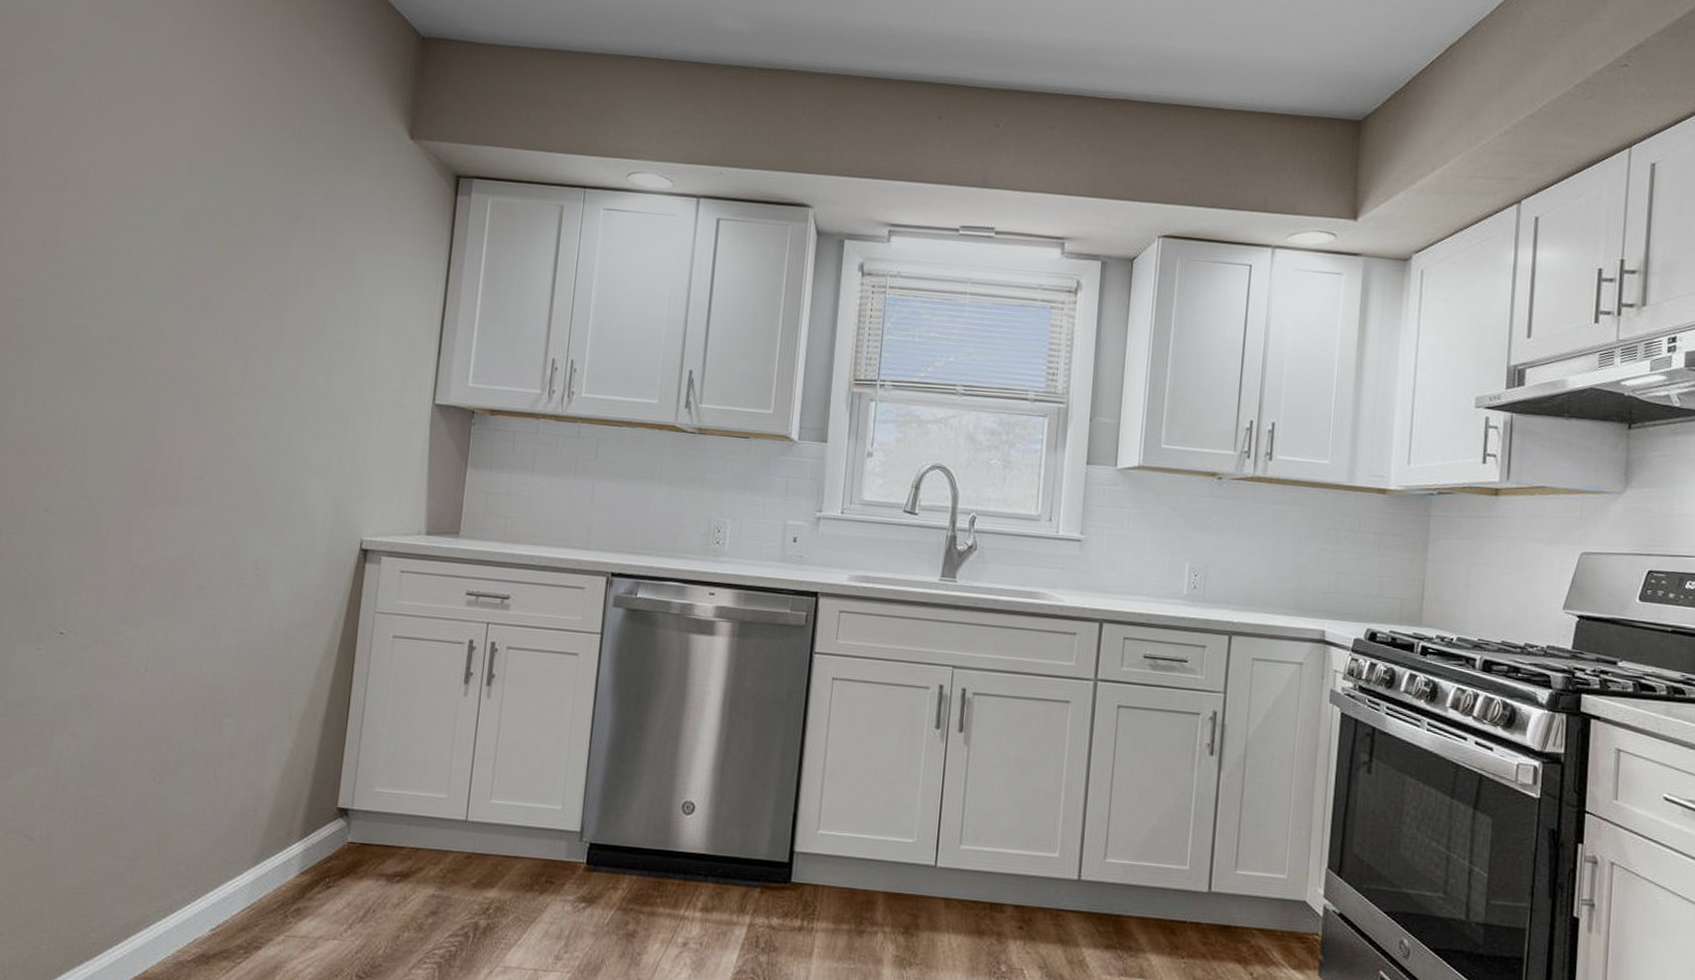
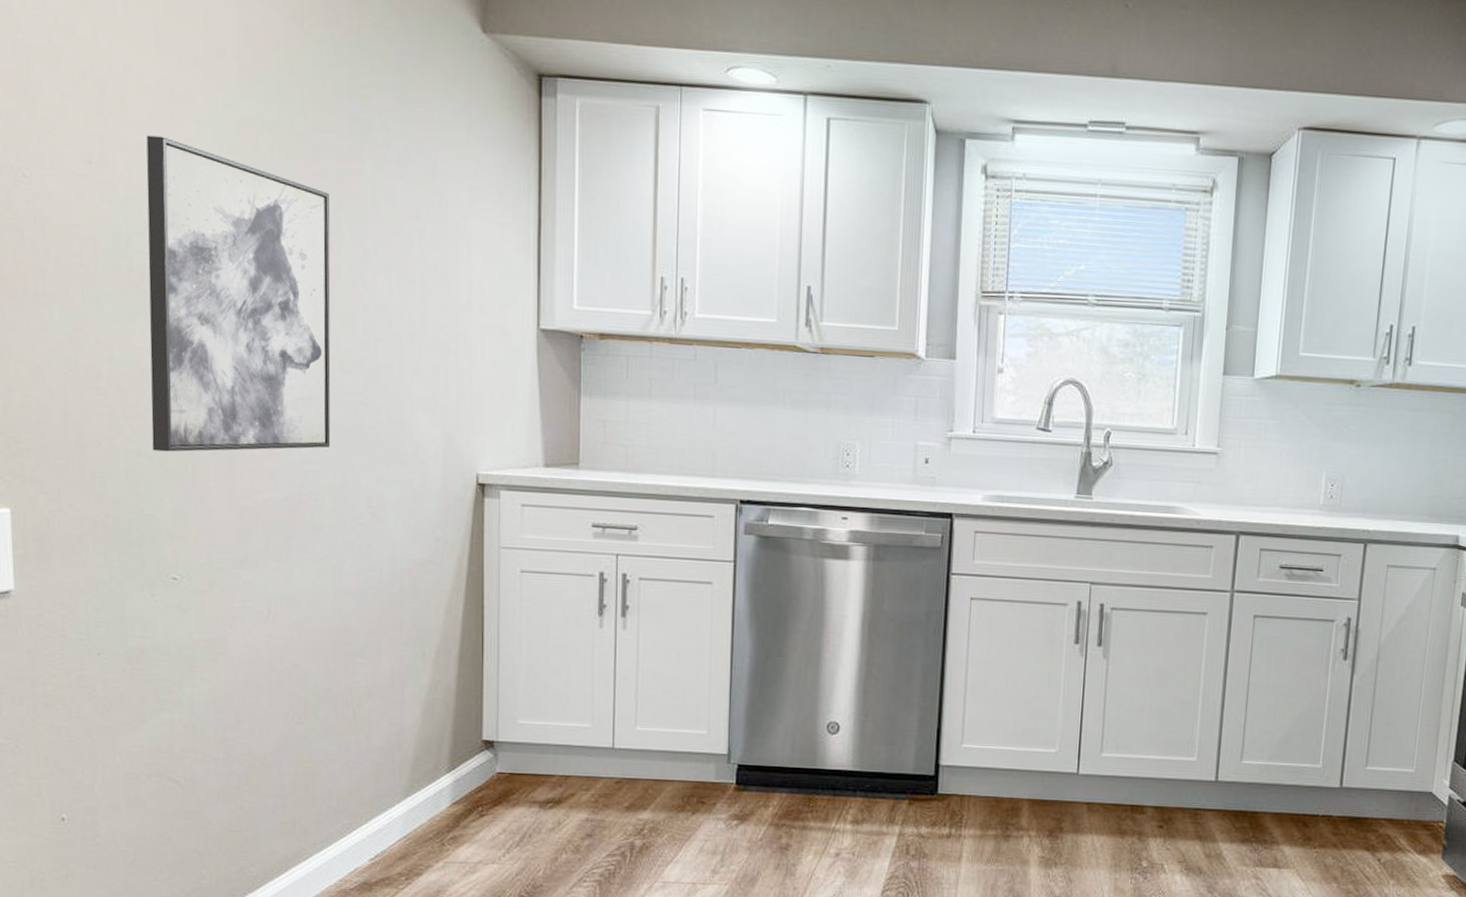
wall art: none [60,222,255,511] -> present [146,135,331,452]

